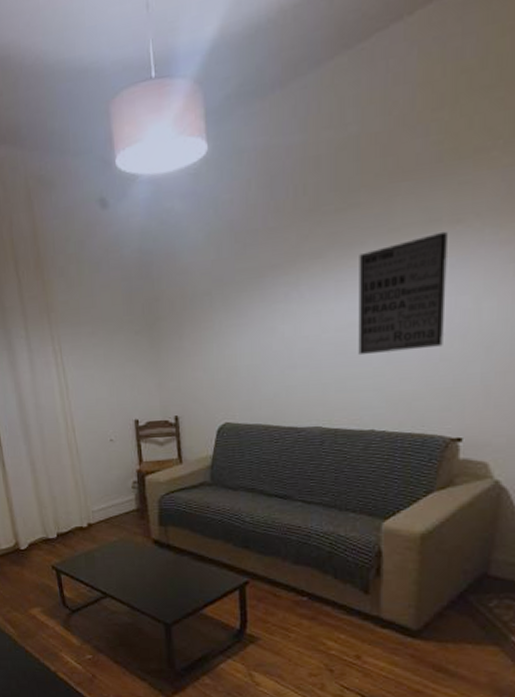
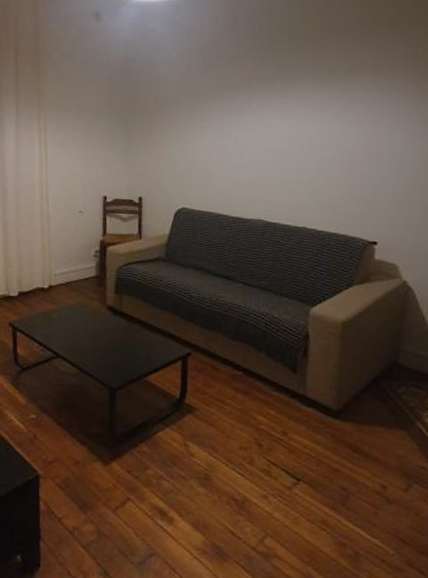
wall art: present [358,231,448,356] -> none [296,77,368,165]

